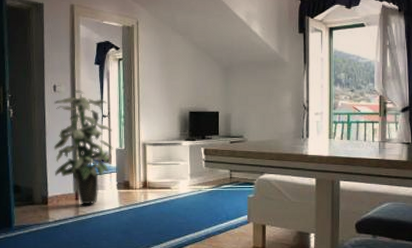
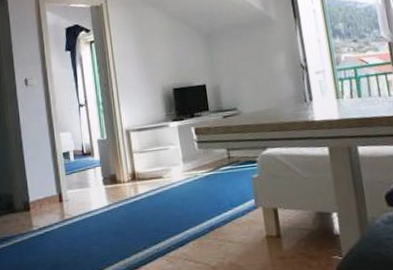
indoor plant: present [53,89,113,205] -> none [27,80,94,207]

